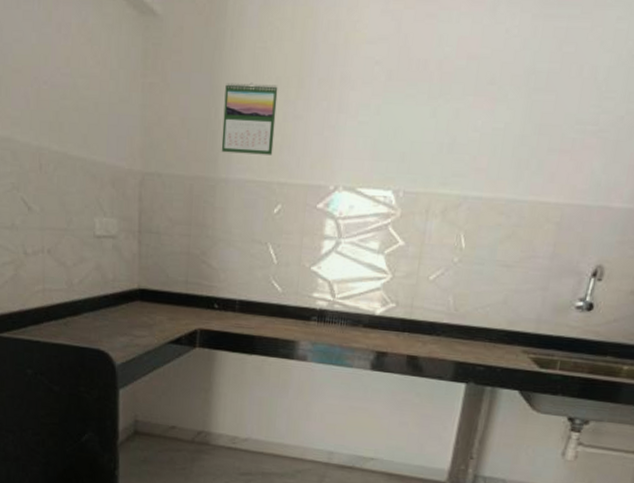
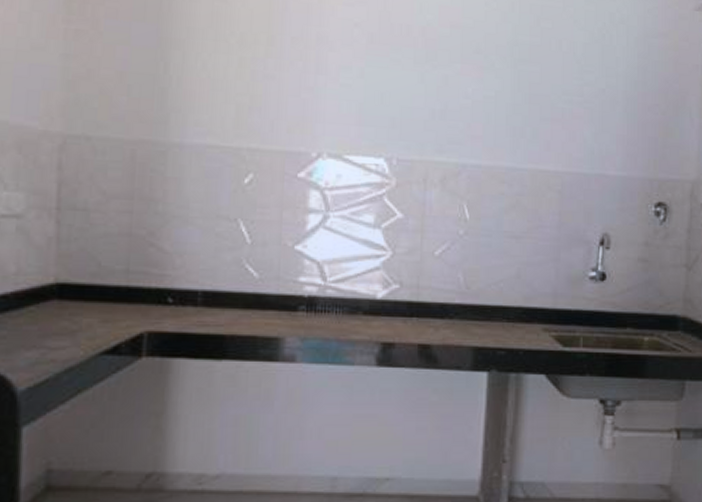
calendar: present [221,82,278,155] -> none [173,35,244,118]

